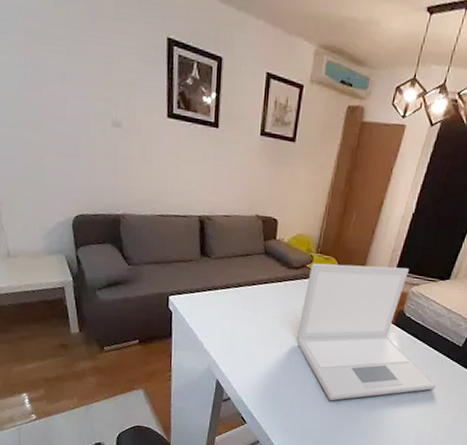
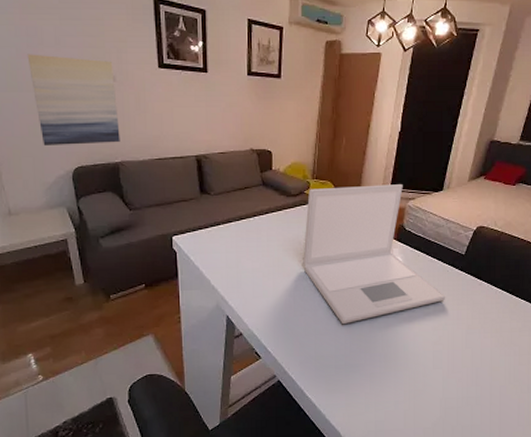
wall art: none [31,88,123,194] -> present [27,54,120,145]

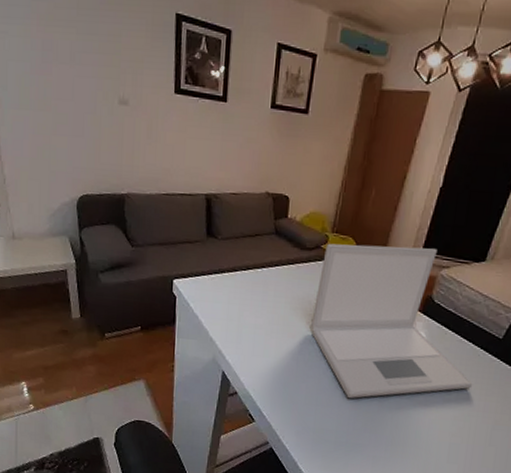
wall art: present [27,54,120,145] -> none [41,69,129,173]

